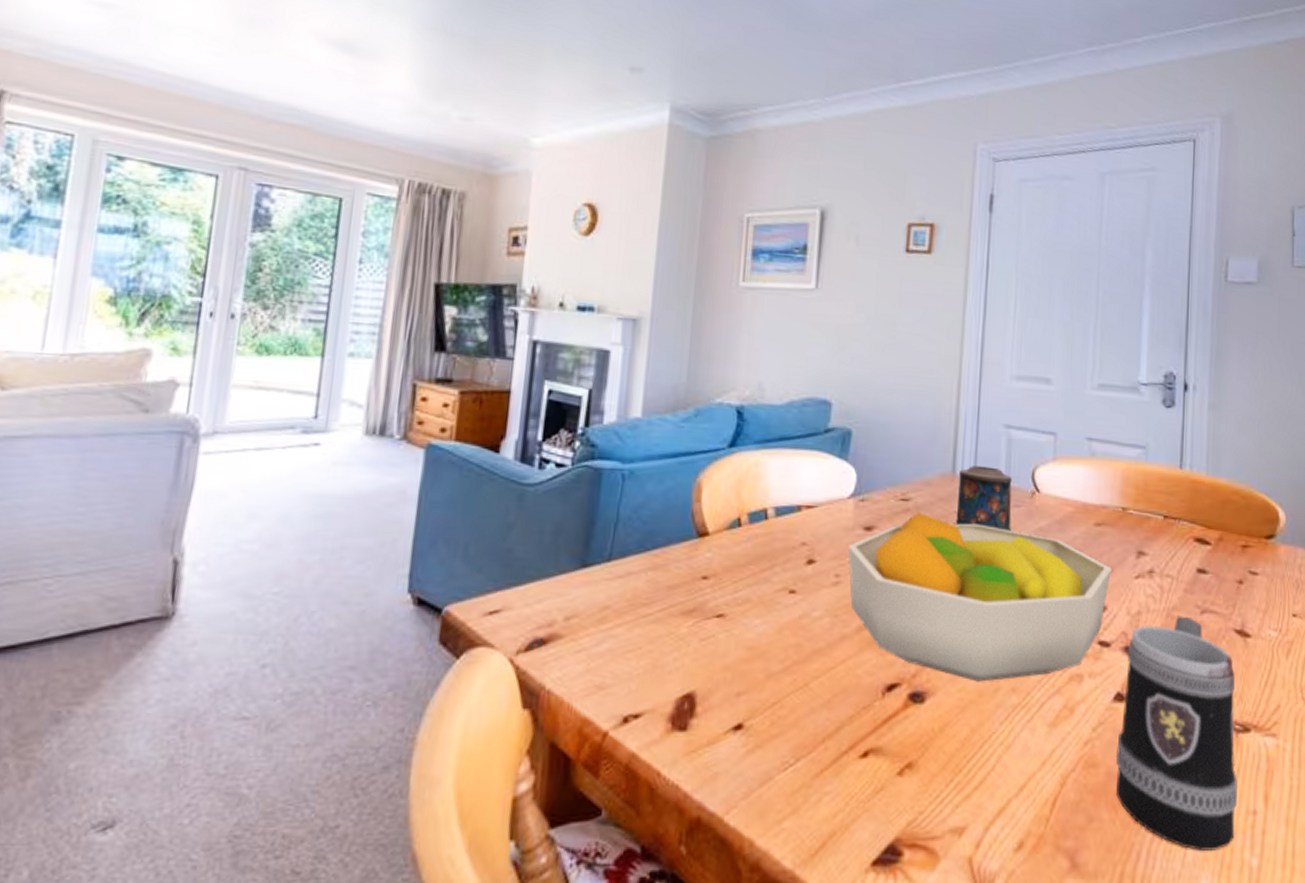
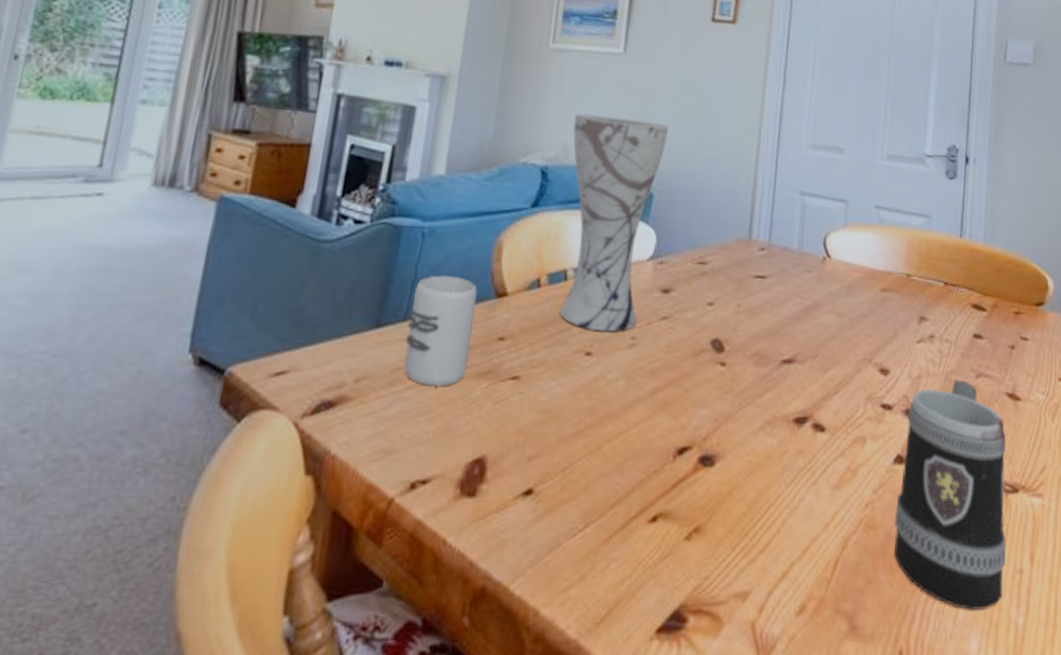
cup: none [611,516,679,625] -> present [404,275,478,387]
vase: none [762,352,864,570] -> present [560,113,668,332]
fruit bowl: present [847,512,1111,682] -> none [644,275,895,445]
candle: present [955,466,1012,531] -> none [750,231,805,296]

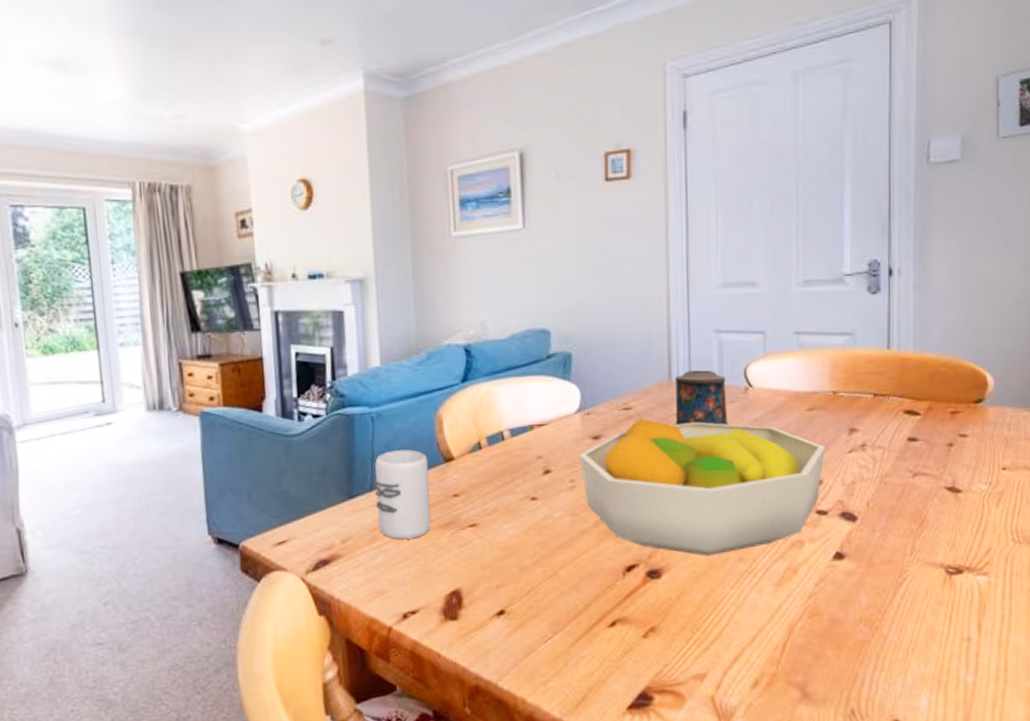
vase: present [560,113,668,332] -> none [486,288,577,479]
fruit bowl: none [644,275,895,445] -> present [579,418,825,556]
candle: none [750,231,805,296] -> present [675,370,729,426]
mug: present [893,379,1007,611] -> none [837,480,953,675]

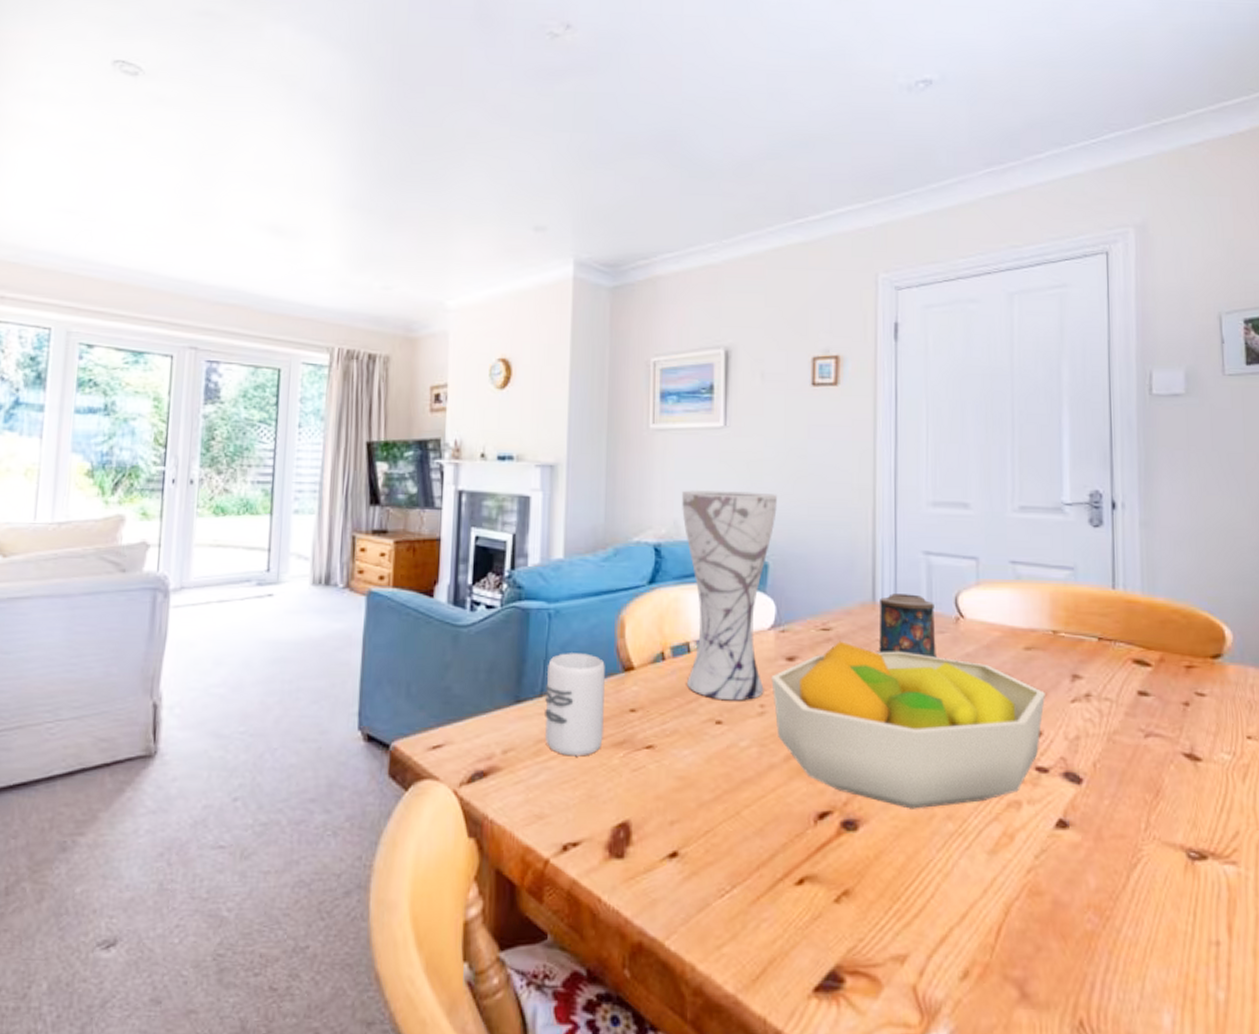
vase: none [486,288,577,479] -> present [681,490,777,701]

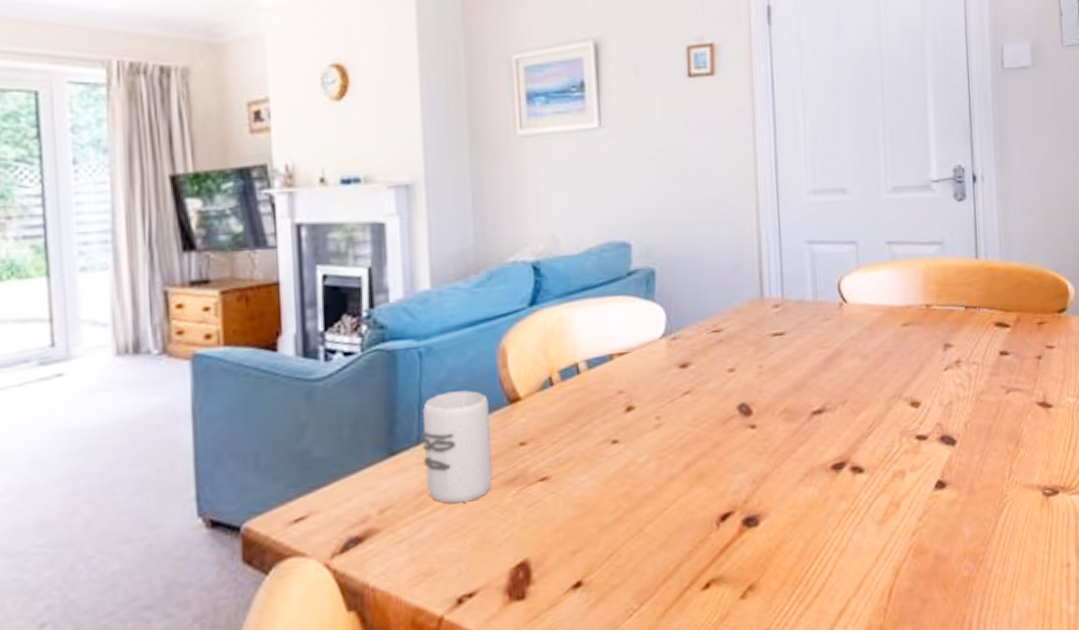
vase: present [681,490,777,701] -> none [557,195,660,418]
fruit bowl: present [771,641,1045,809] -> none [665,341,922,496]
candle: present [879,593,938,658] -> none [767,285,825,348]

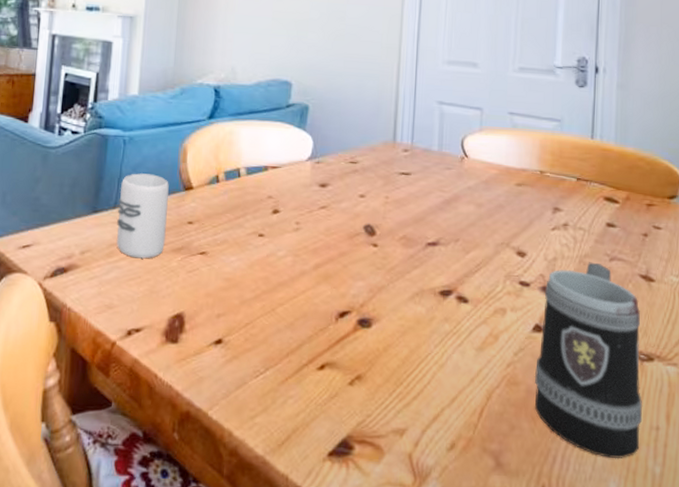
mug: none [941,398,1053,610] -> present [534,262,643,459]

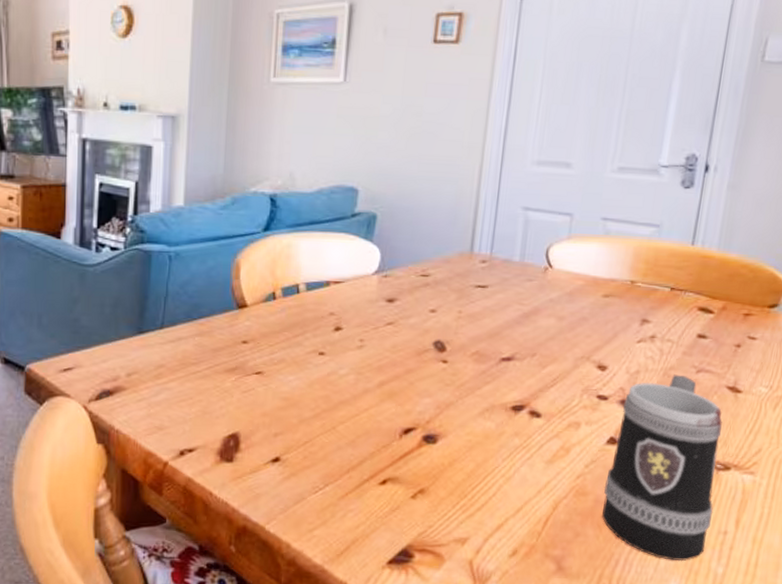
cup: present [117,173,169,259] -> none [165,291,221,380]

